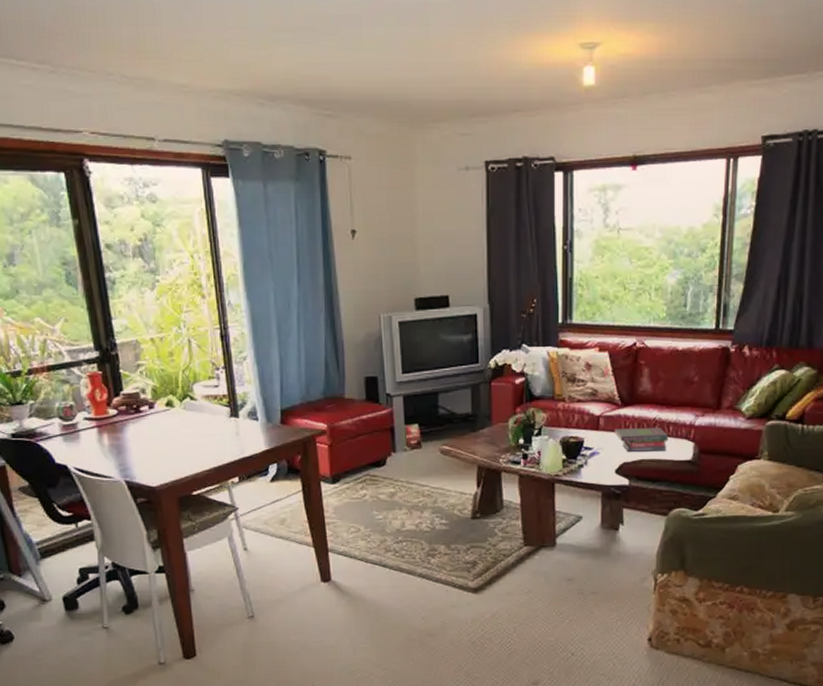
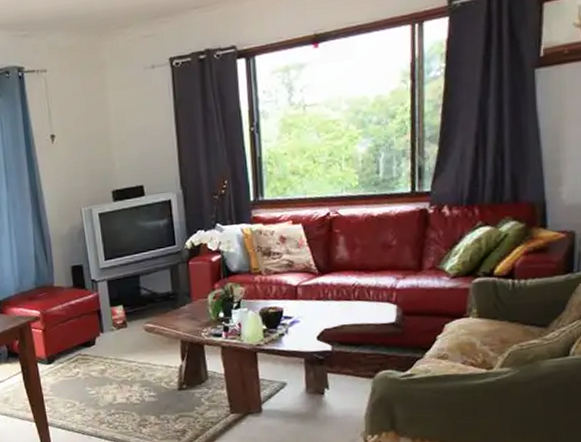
books: present [615,427,669,453] -> none [314,292,370,320]

